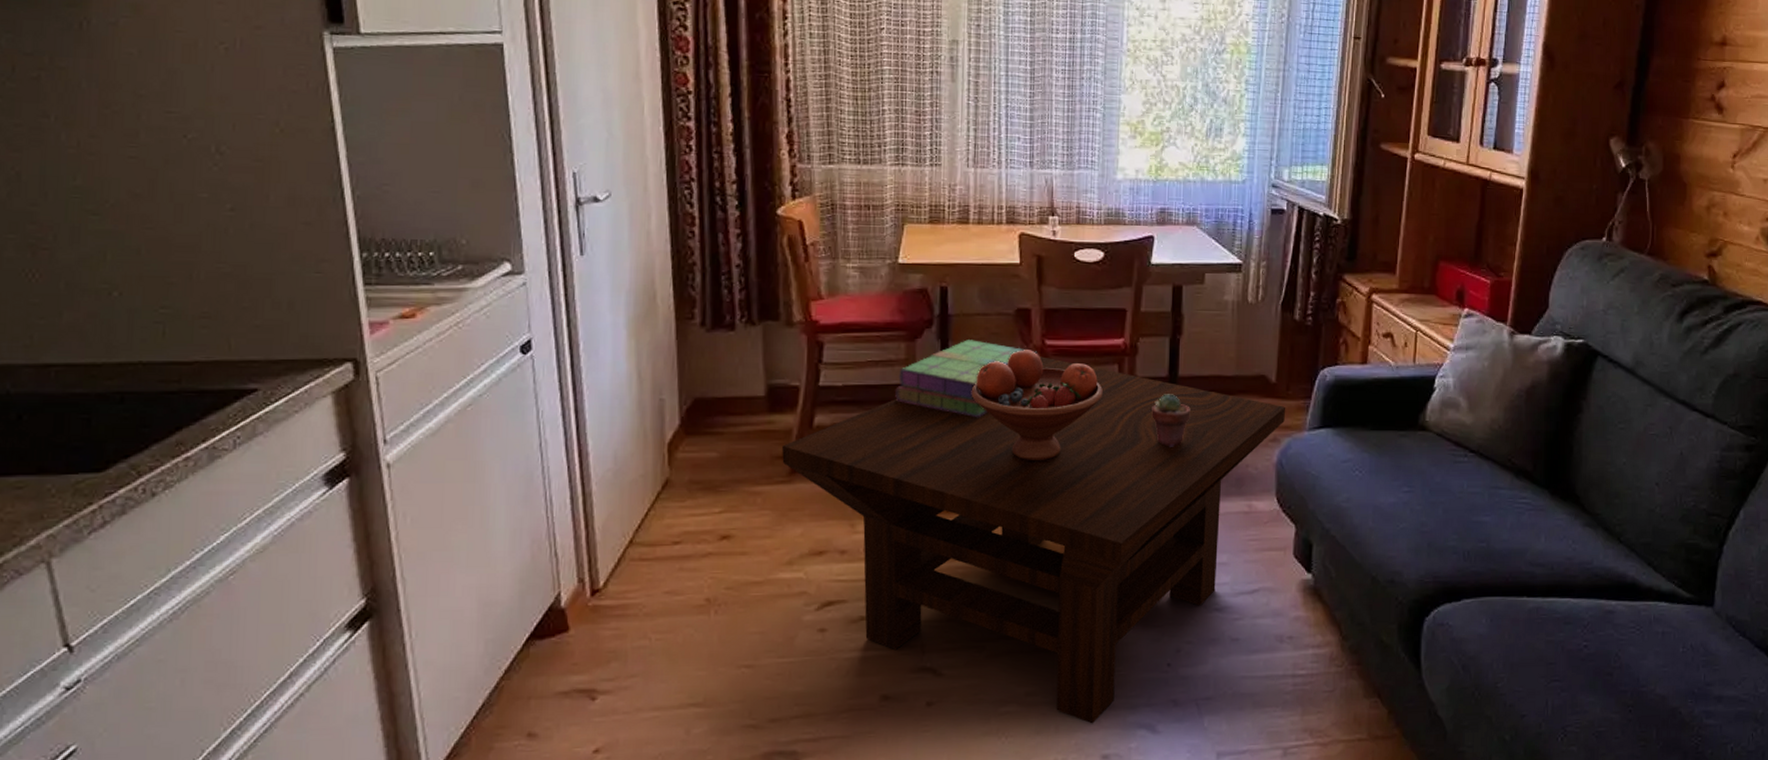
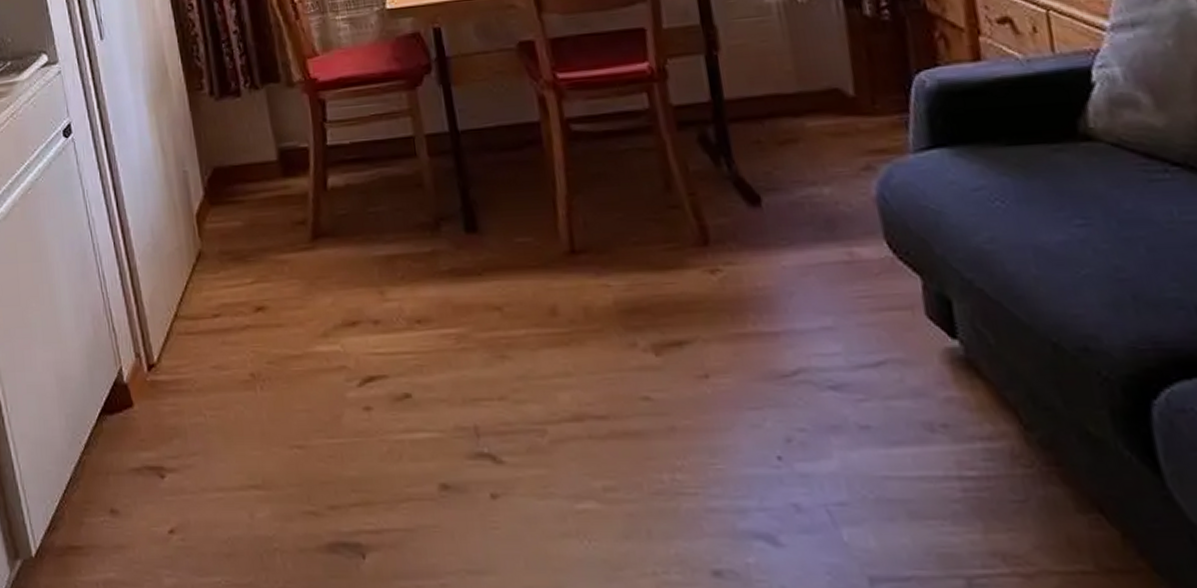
coffee table: present [782,356,1286,724] -> none [301,92,878,530]
stack of books: present [895,340,1038,417] -> none [403,81,551,166]
fruit bowl: present [971,350,1103,461] -> none [483,86,635,213]
potted succulent: present [1152,394,1191,447] -> none [697,121,749,186]

